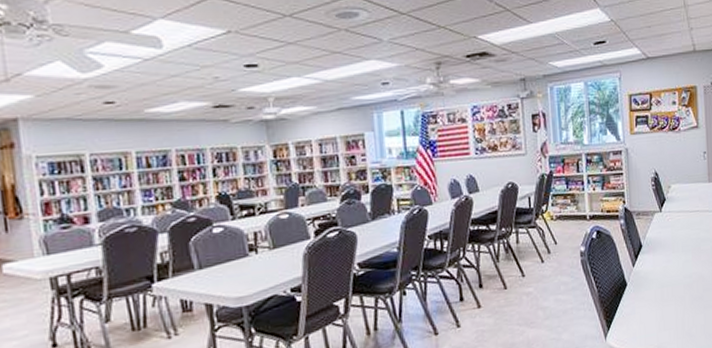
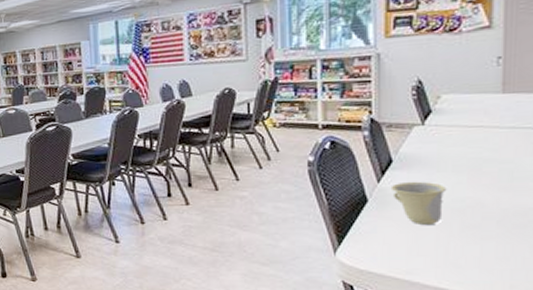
cup: none [642,262,680,302] -> present [390,181,447,224]

